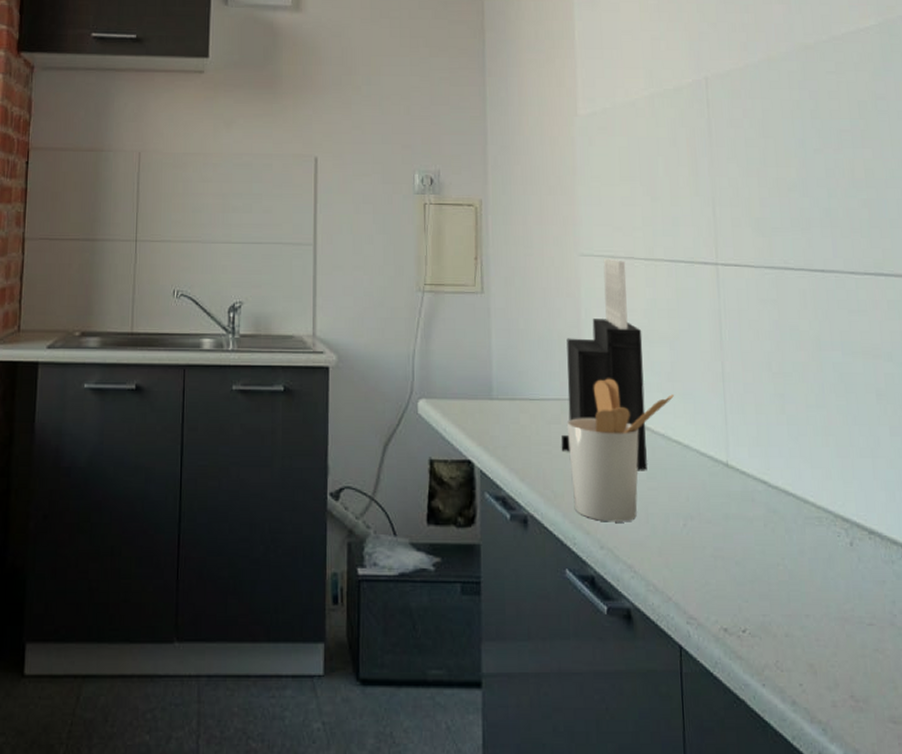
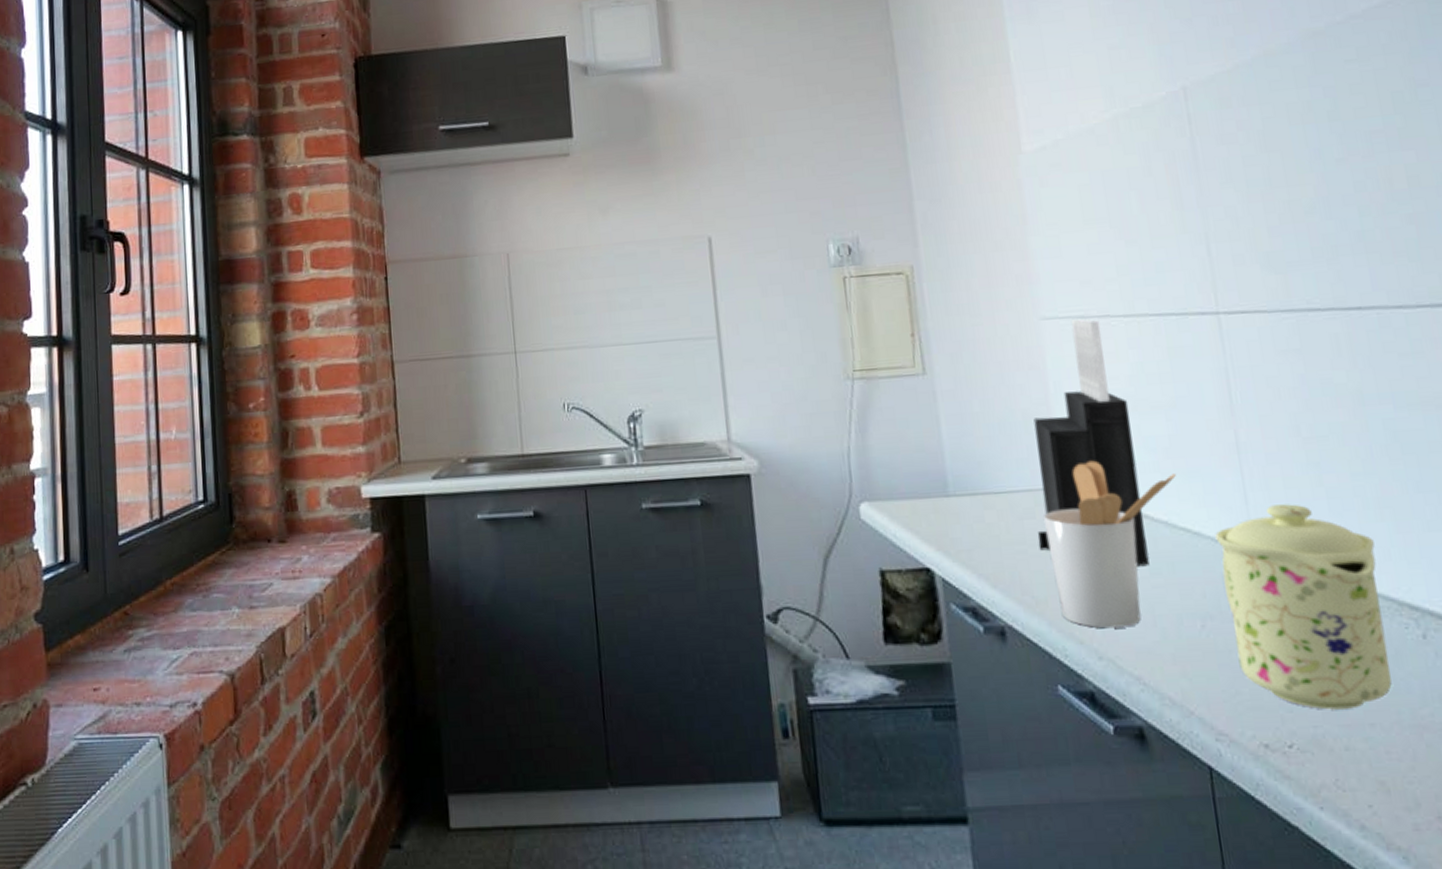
mug: none [700,427,824,601] -> present [1215,504,1392,710]

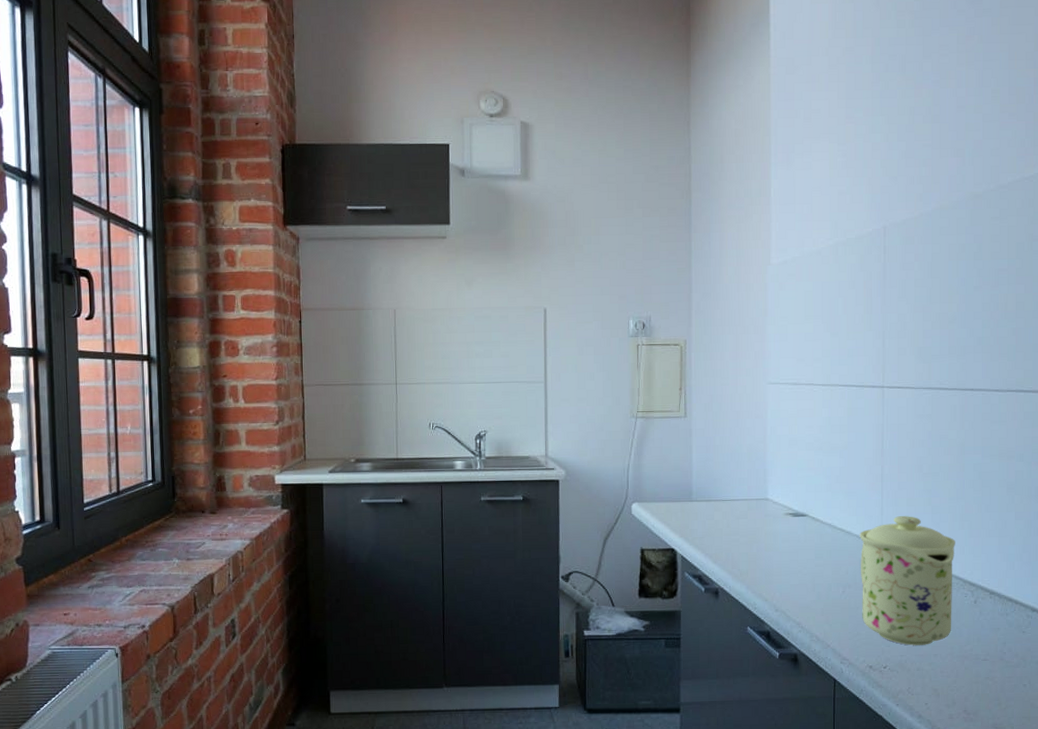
knife block: present [1033,318,1150,567] -> none [747,385,817,553]
utensil holder: present [1043,460,1176,629] -> none [752,482,840,592]

